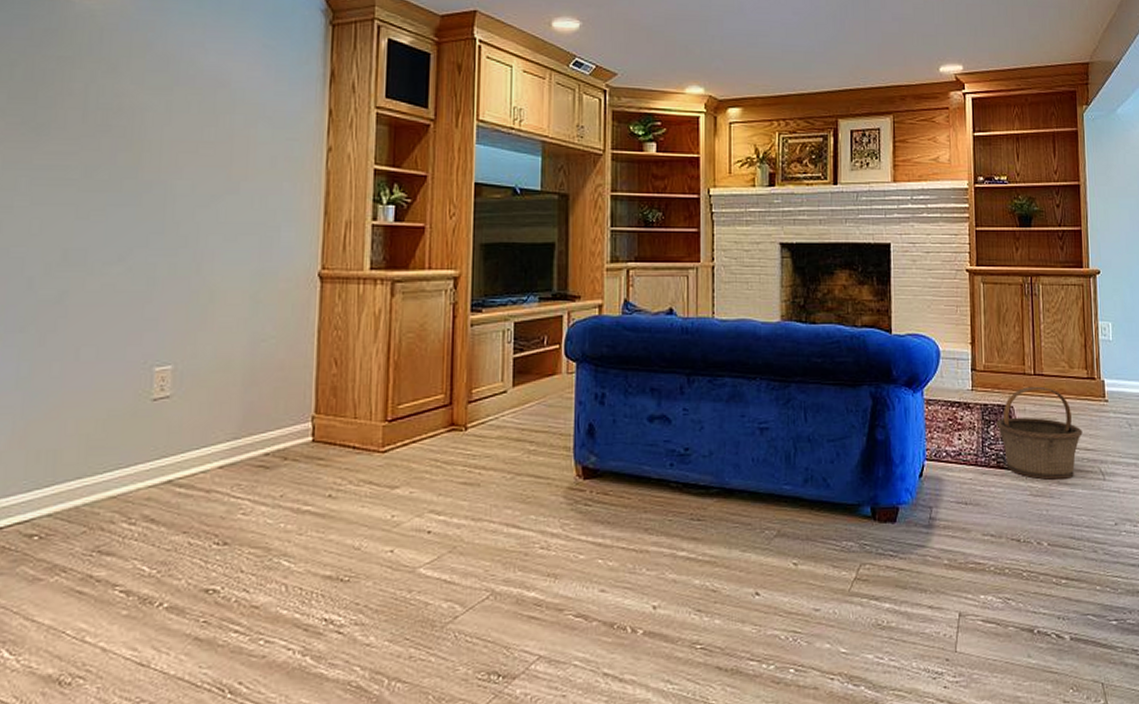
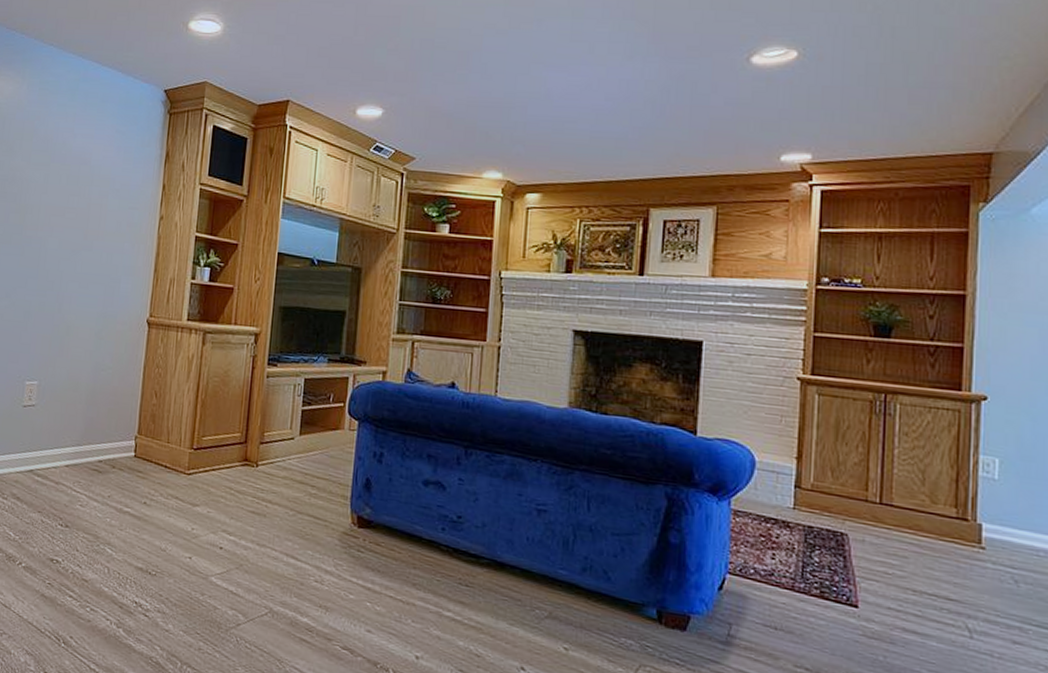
basket: present [996,386,1083,480] -> none [823,515,944,628]

